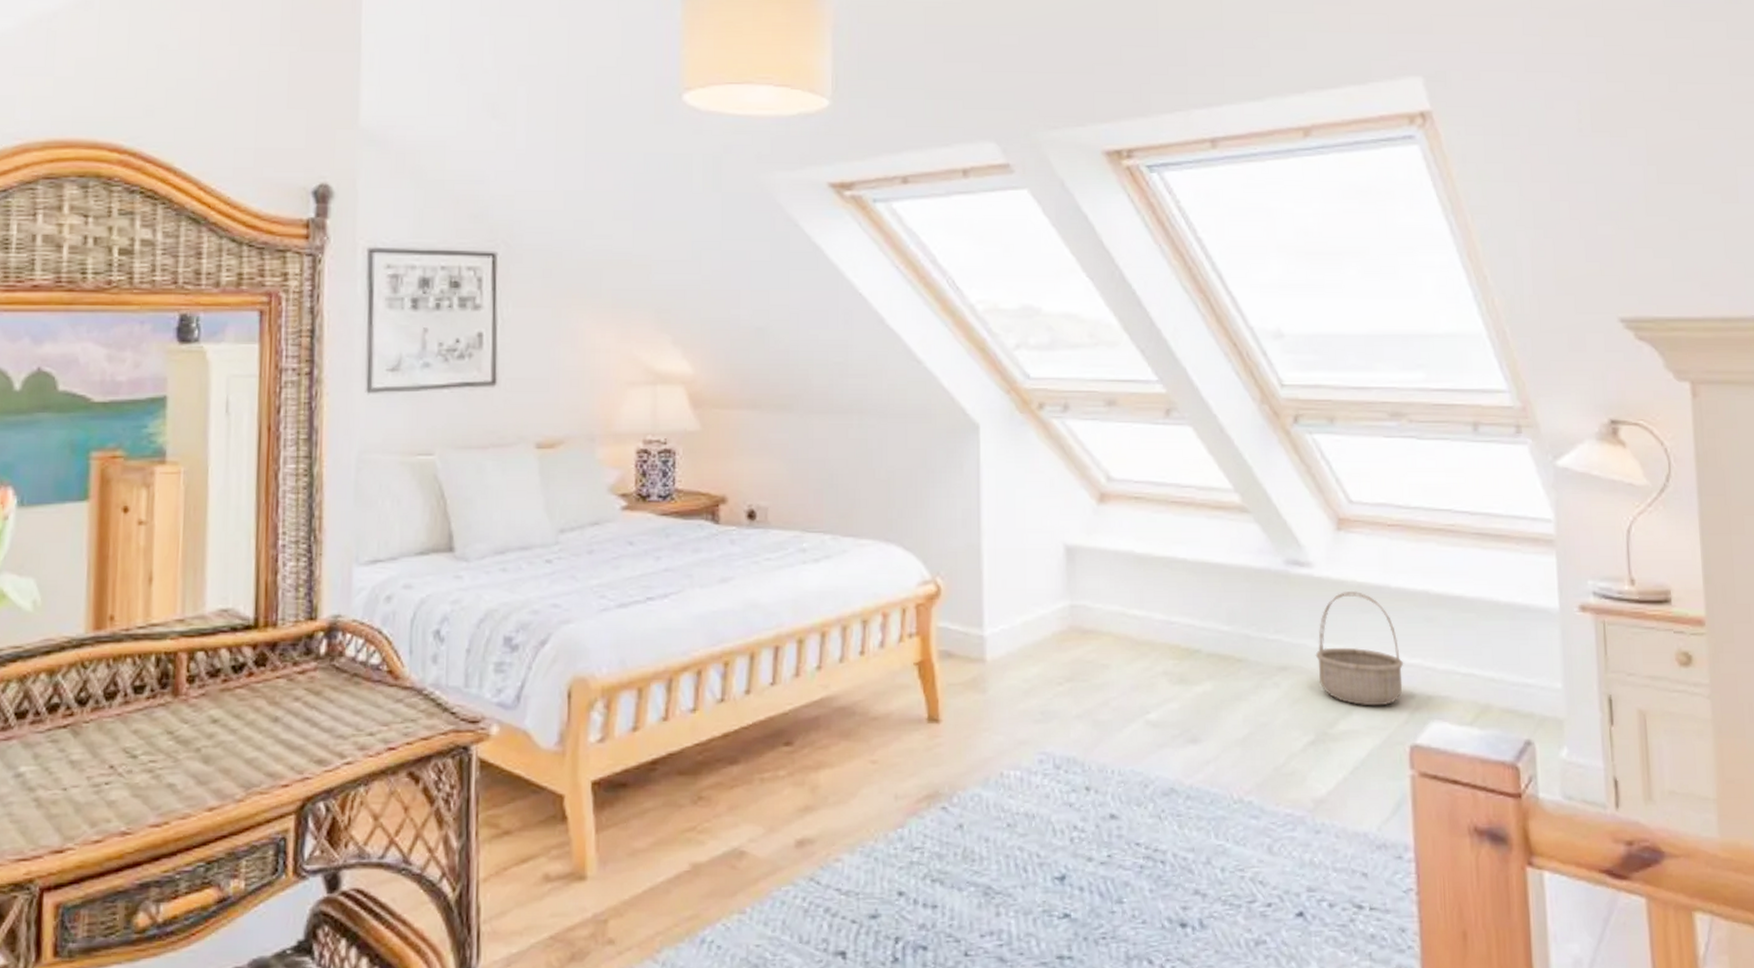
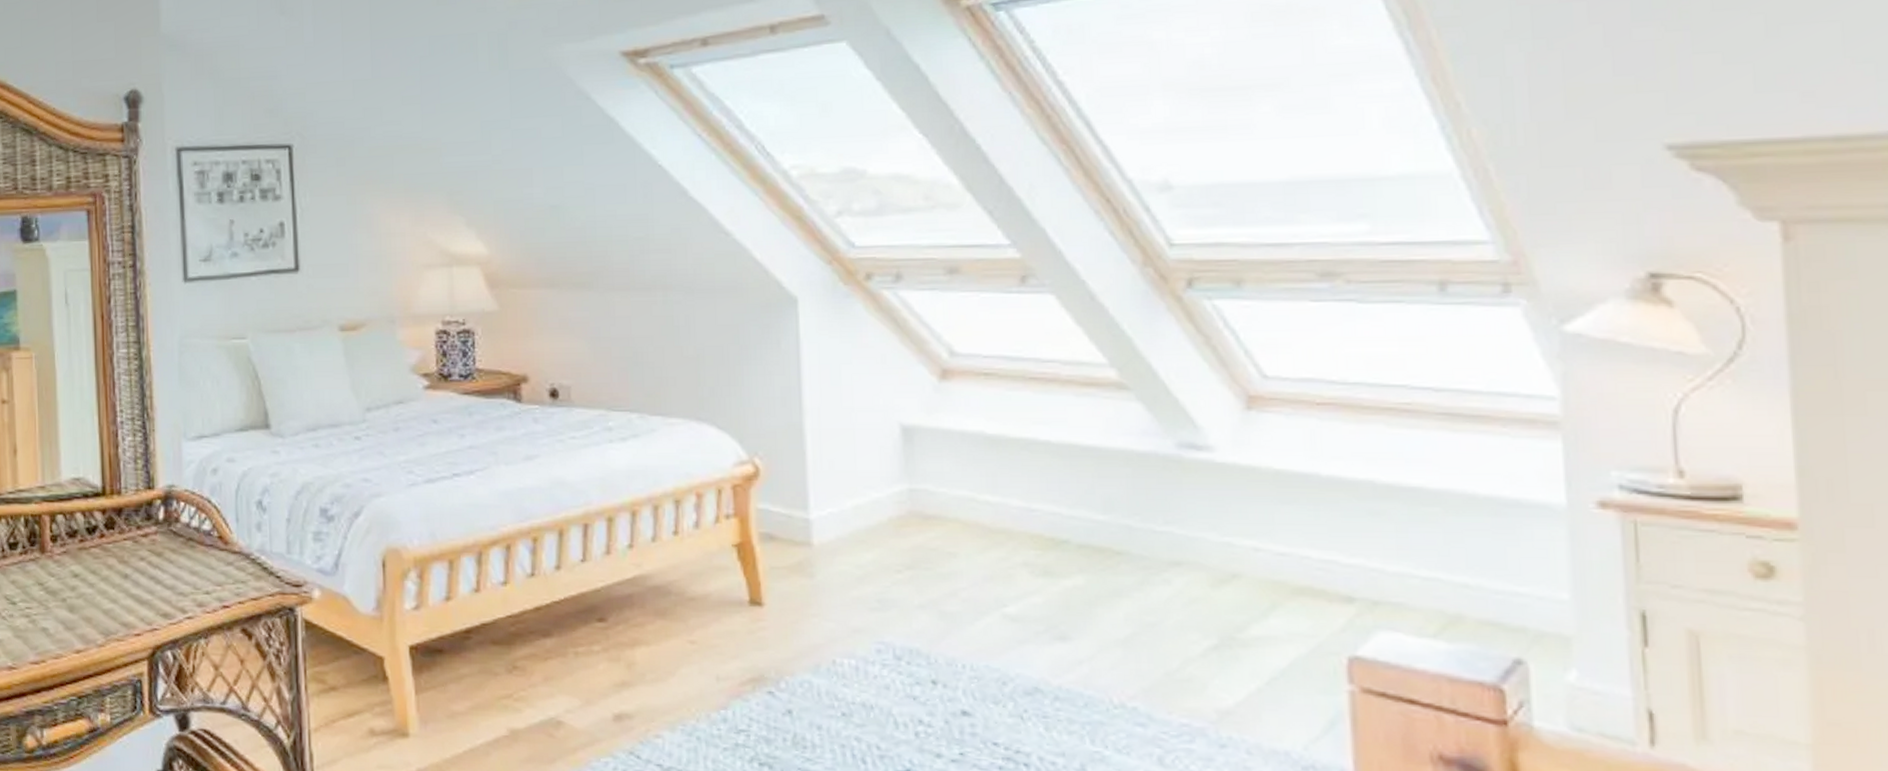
basket: present [1315,590,1404,706] -> none [1218,478,1340,611]

